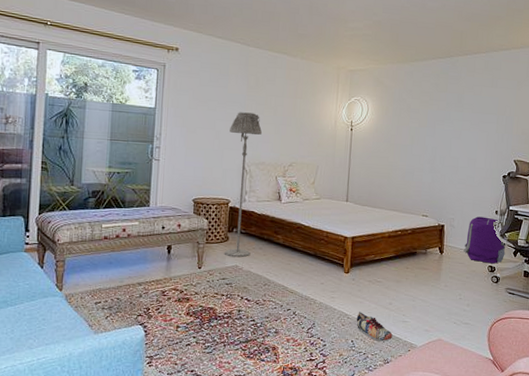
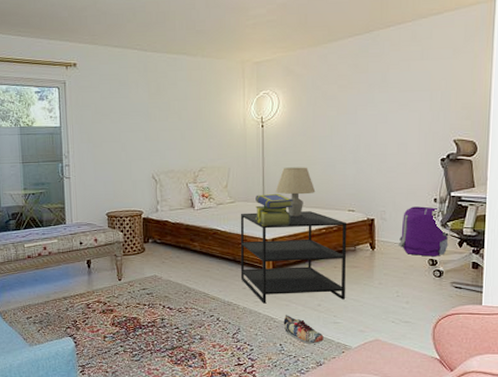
floor lamp: present [225,112,263,258] -> none [135,120,169,268]
side table: none [319,210,421,300] -> present [240,211,347,304]
stack of books: none [338,193,374,226] -> present [256,193,293,226]
table lamp: none [358,170,395,217] -> present [275,167,316,216]

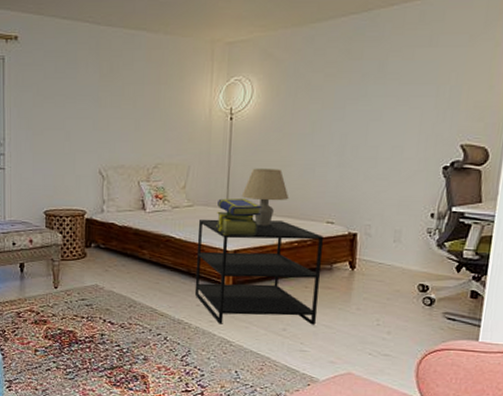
shoe: present [283,315,324,344] -> none [241,338,287,373]
backpack: present [398,206,450,257] -> none [383,221,448,282]

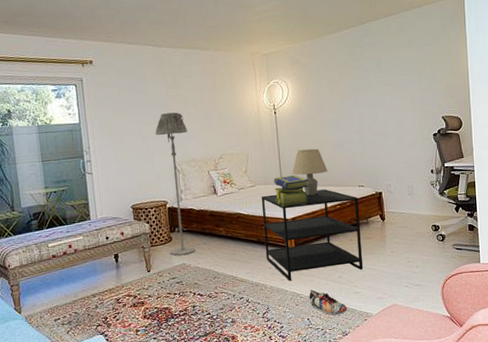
floor lamp: none [81,107,120,276] -> present [155,112,196,256]
shoe: none [241,338,287,373] -> present [309,289,347,316]

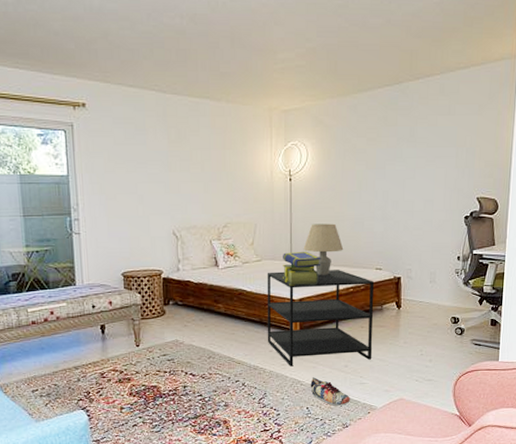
floor lamp: present [155,112,196,256] -> none [154,171,191,332]

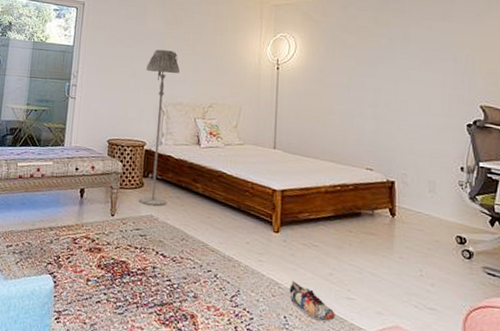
floor lamp: none [154,171,191,332] -> present [139,49,181,207]
side table: present [267,270,375,367] -> none [244,157,365,272]
stack of books: present [283,251,321,286] -> none [265,139,307,178]
table lamp: present [303,223,344,275] -> none [287,114,331,169]

